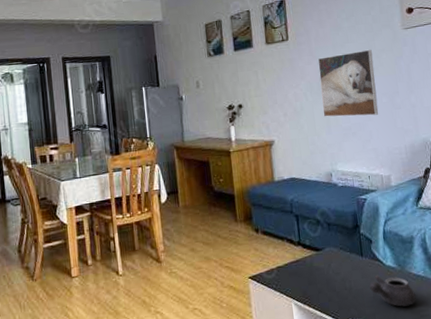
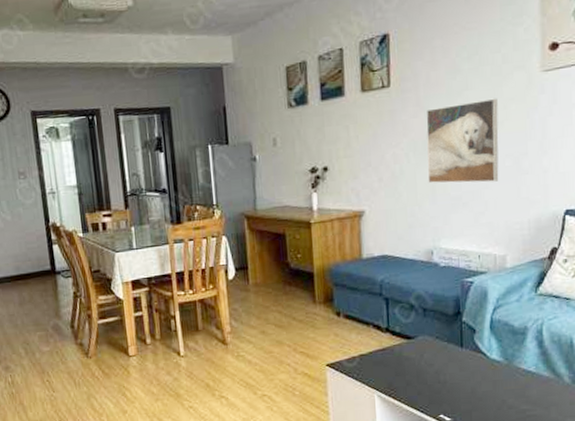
teapot: present [369,275,416,307] -> none [468,368,523,405]

